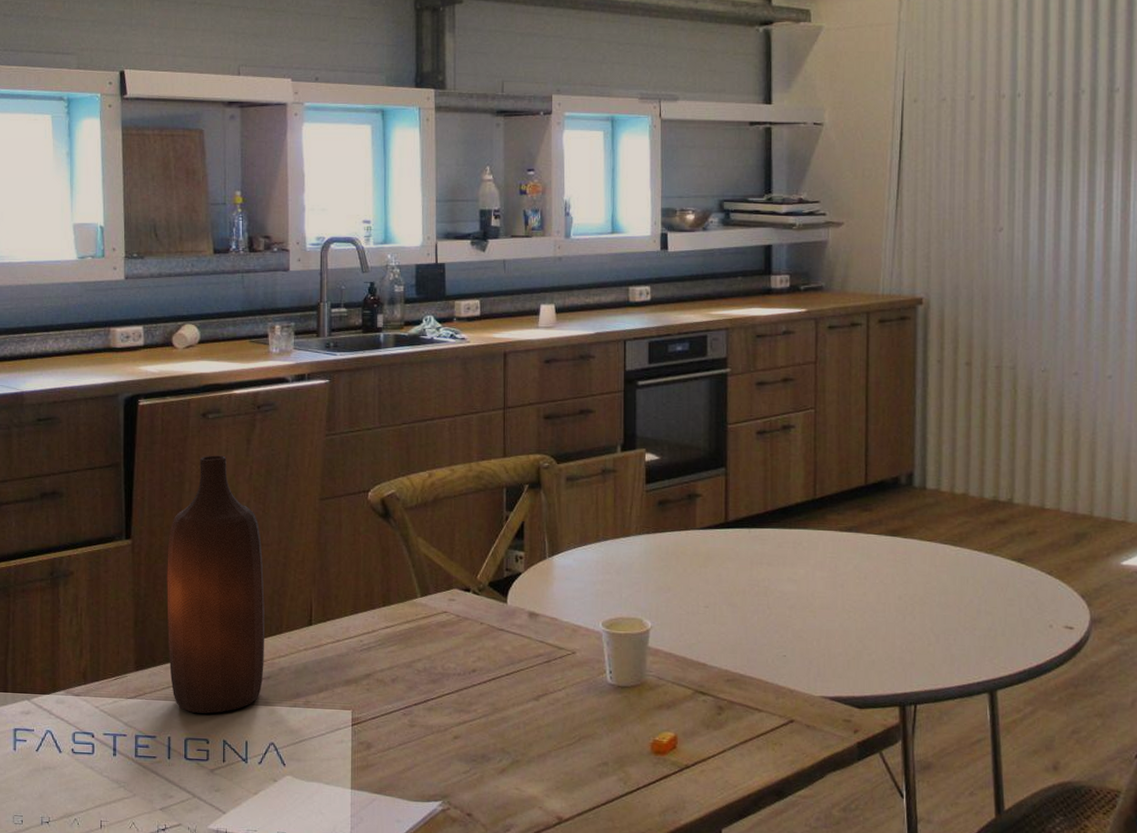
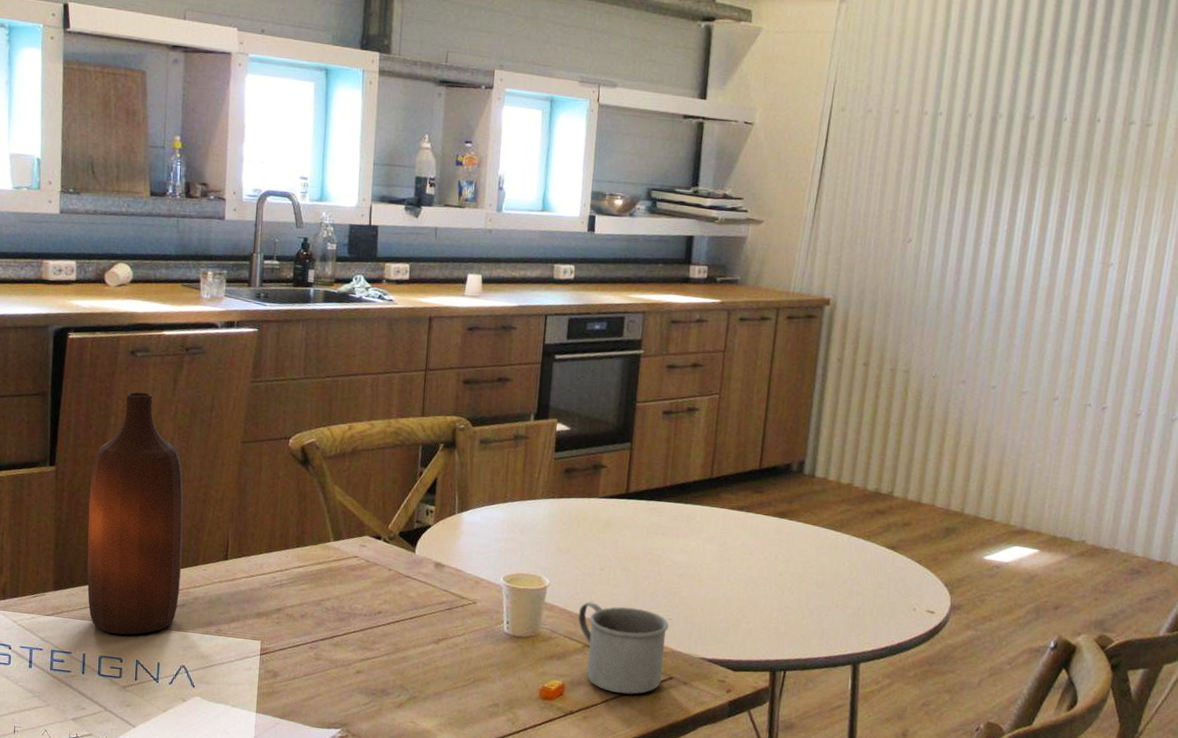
mug: none [685,643,783,742] -> present [578,602,669,695]

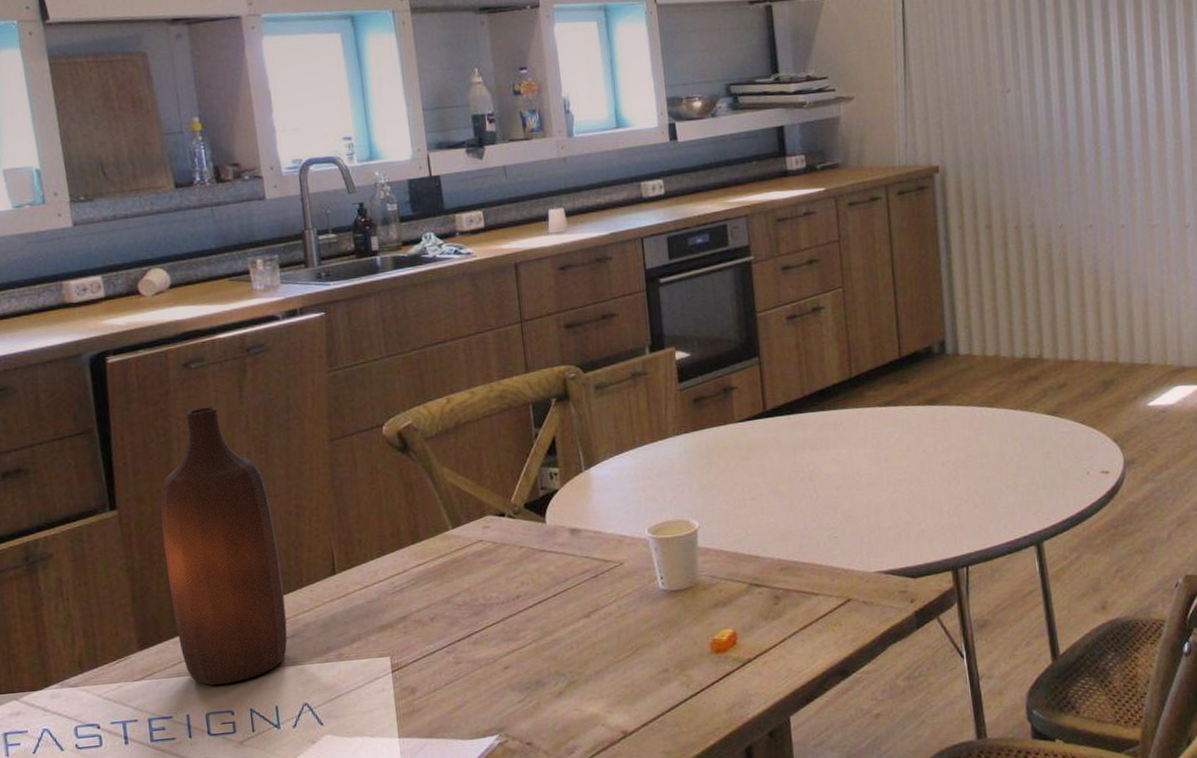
mug: present [578,602,669,695] -> none [736,532,839,629]

